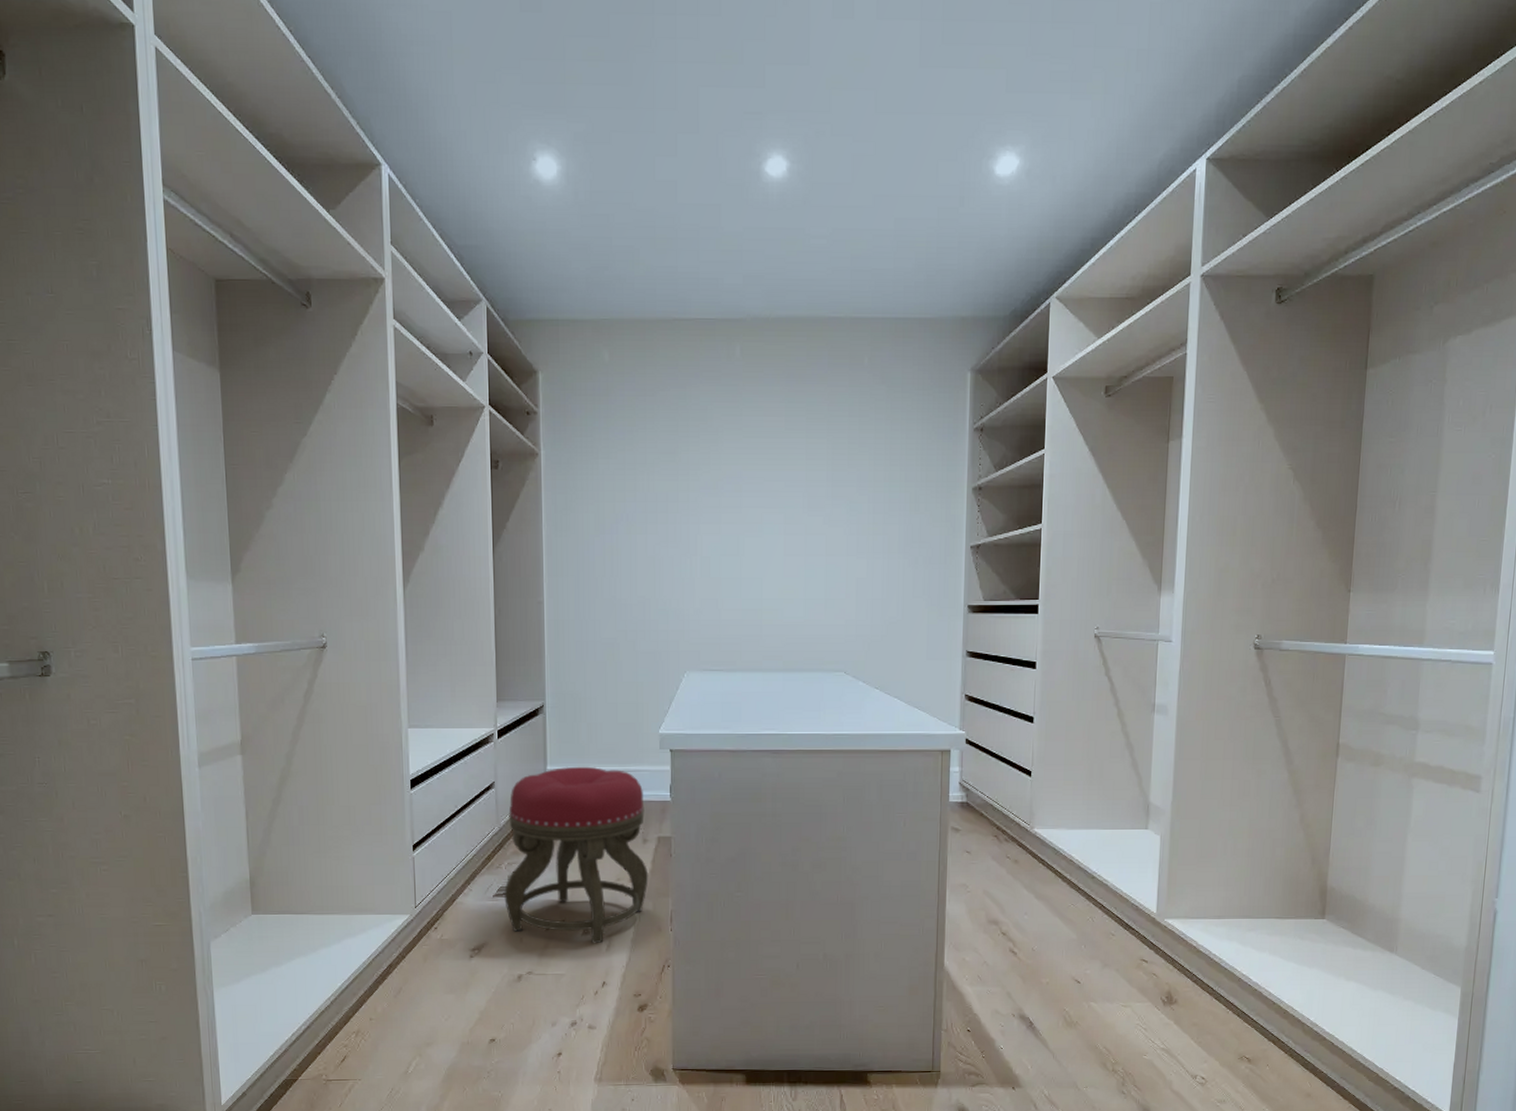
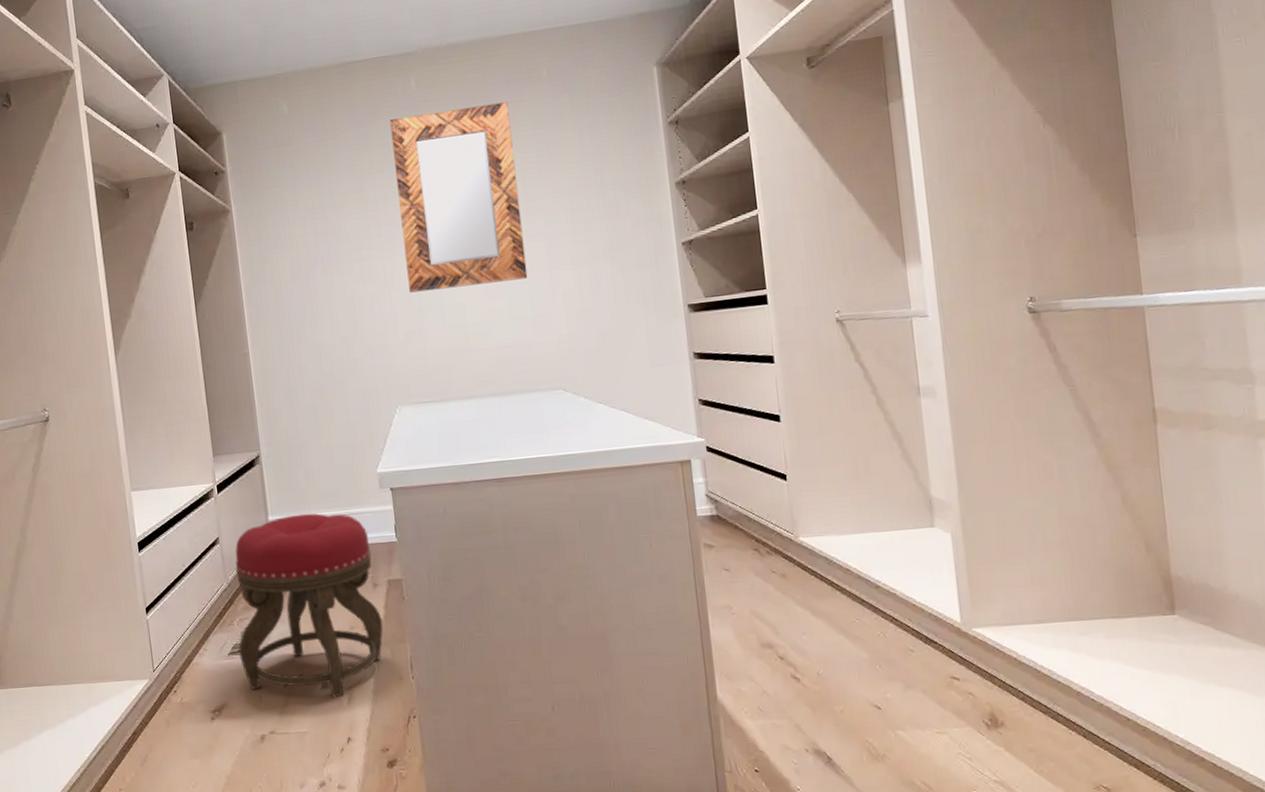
home mirror: none [710,384,827,562] -> present [389,102,528,293]

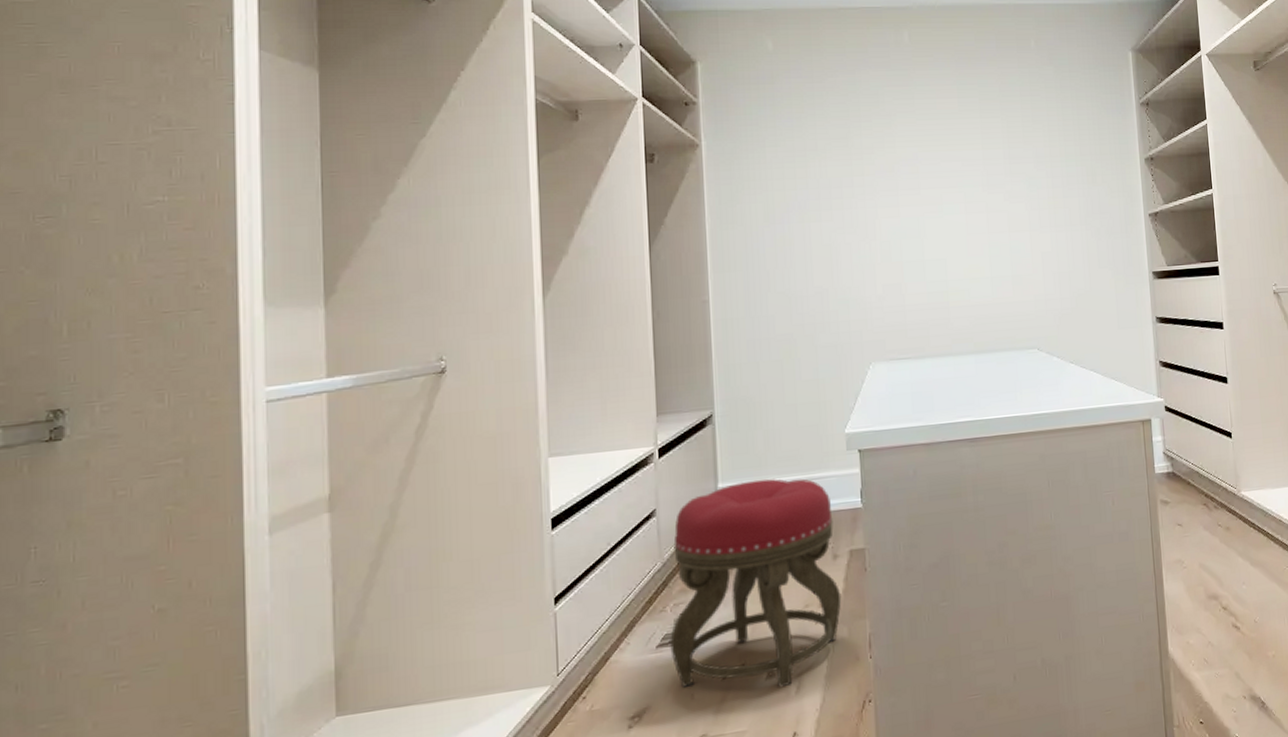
home mirror: present [389,102,528,293] -> none [880,67,1009,245]

